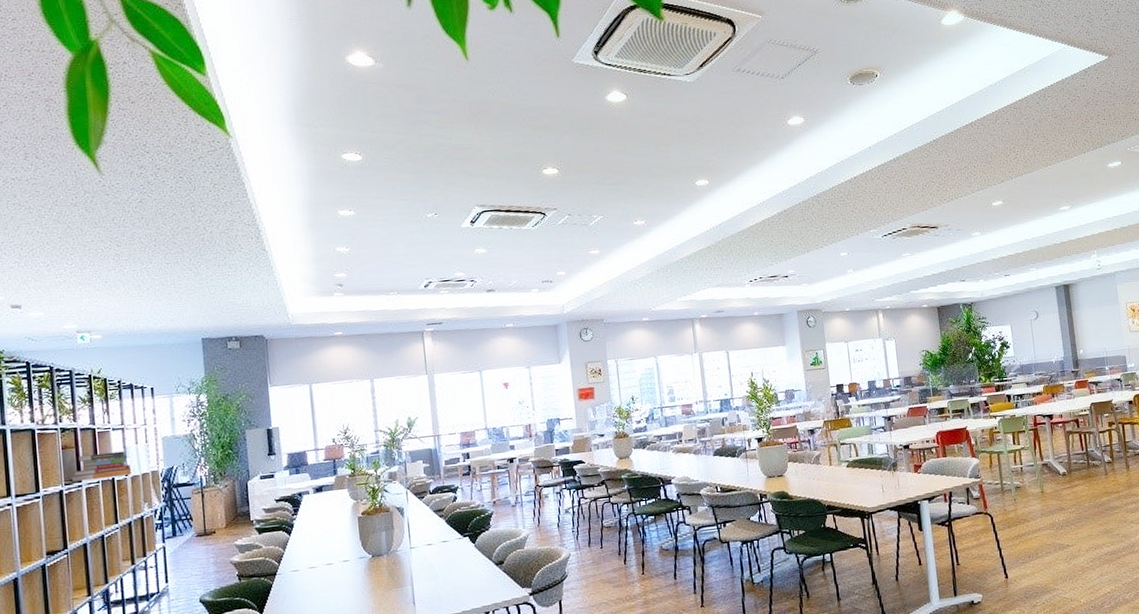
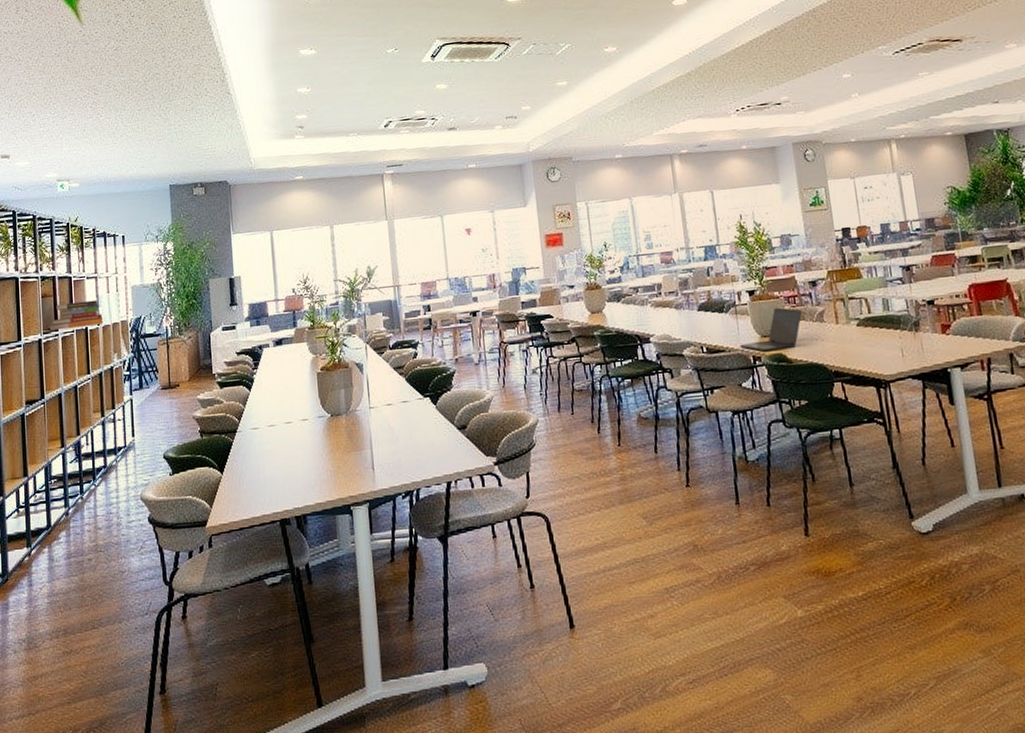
laptop: none [749,452,802,490] -> present [740,307,803,352]

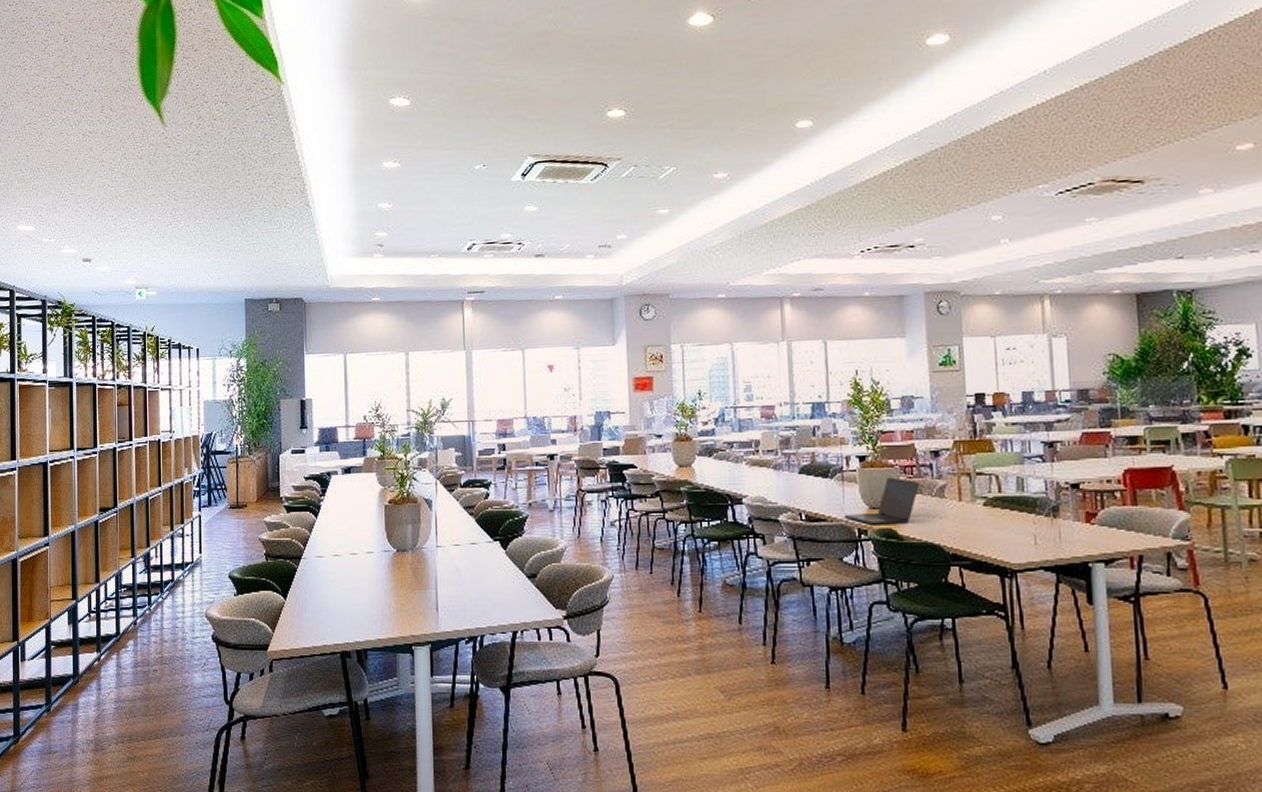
books: present [50,300,104,331] -> none [124,412,176,440]

